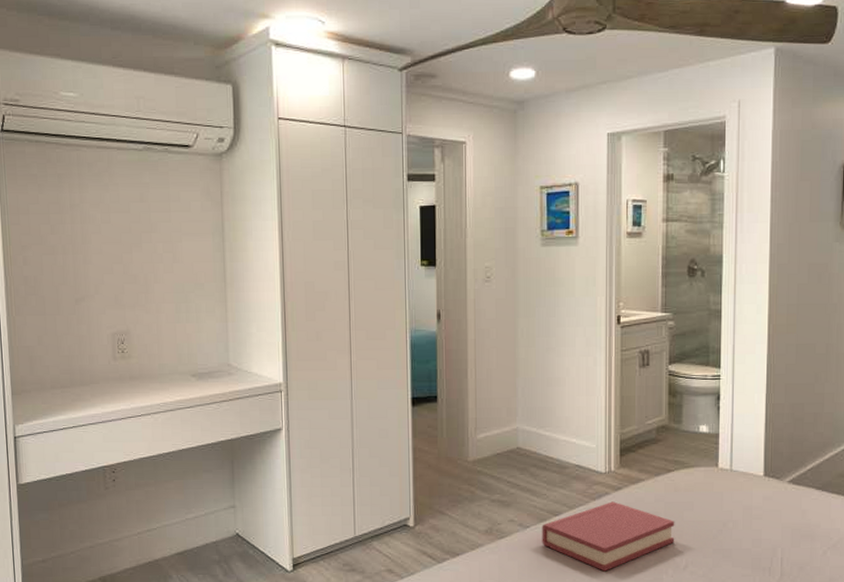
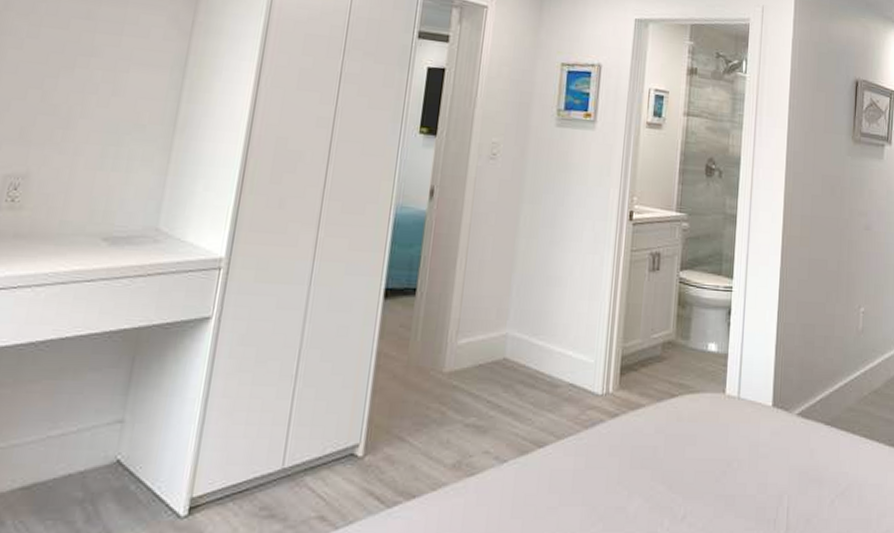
hardback book: present [542,501,675,572] -> none [520,431,675,522]

